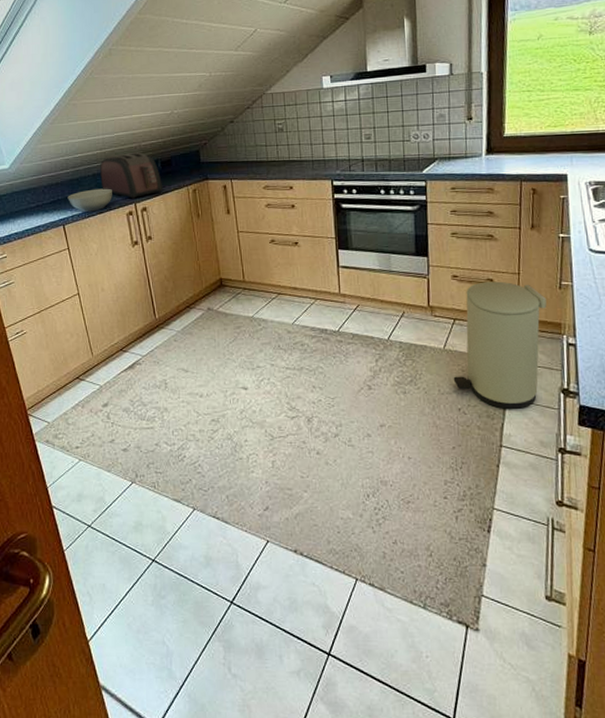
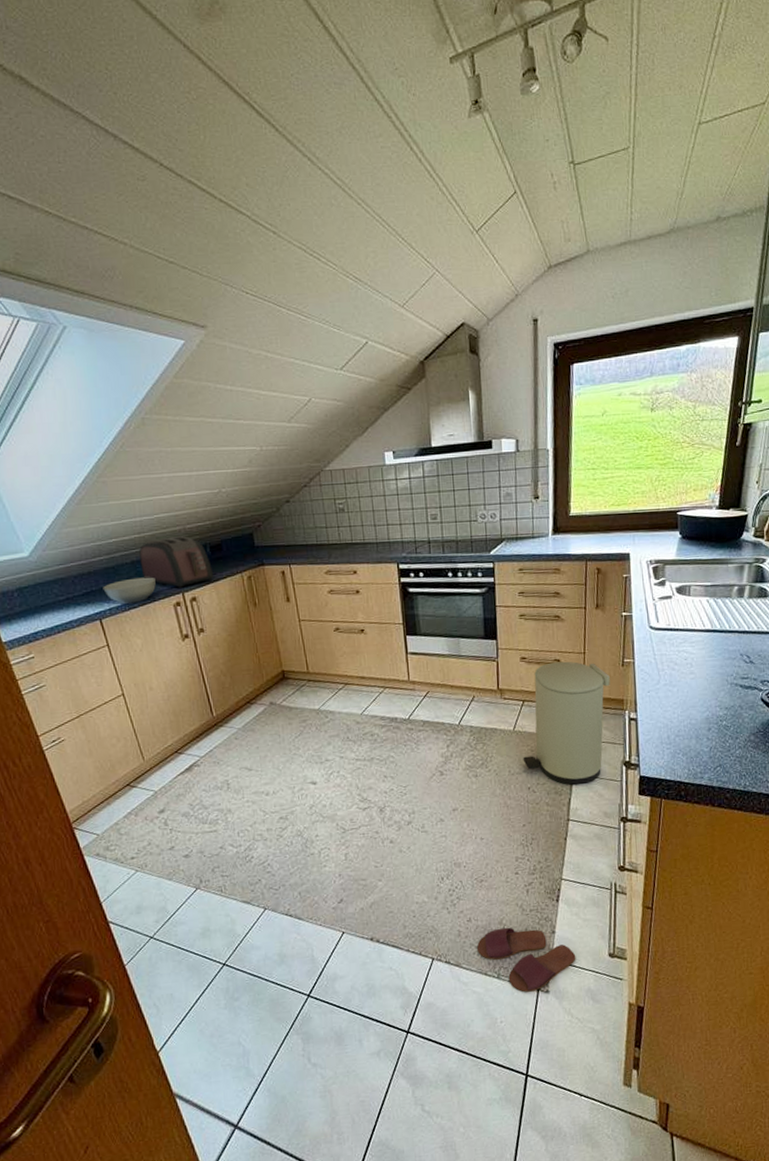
slippers: none [403,554,509,628] -> present [477,927,576,992]

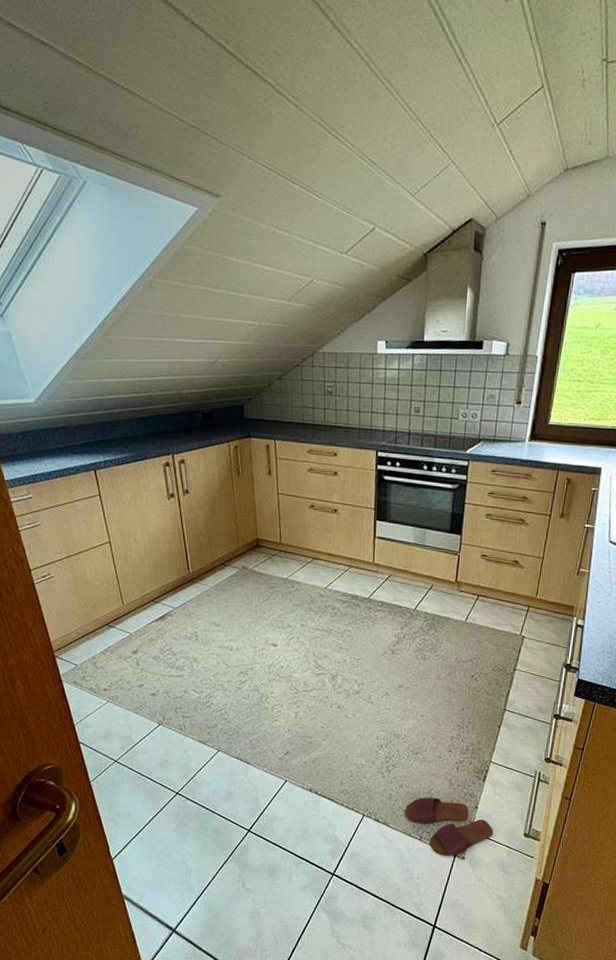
bowl: present [103,577,156,604] -> none [100,435,149,459]
toaster: present [139,536,214,589] -> none [136,399,203,451]
pedal bin: present [523,661,610,786] -> none [470,563,564,680]

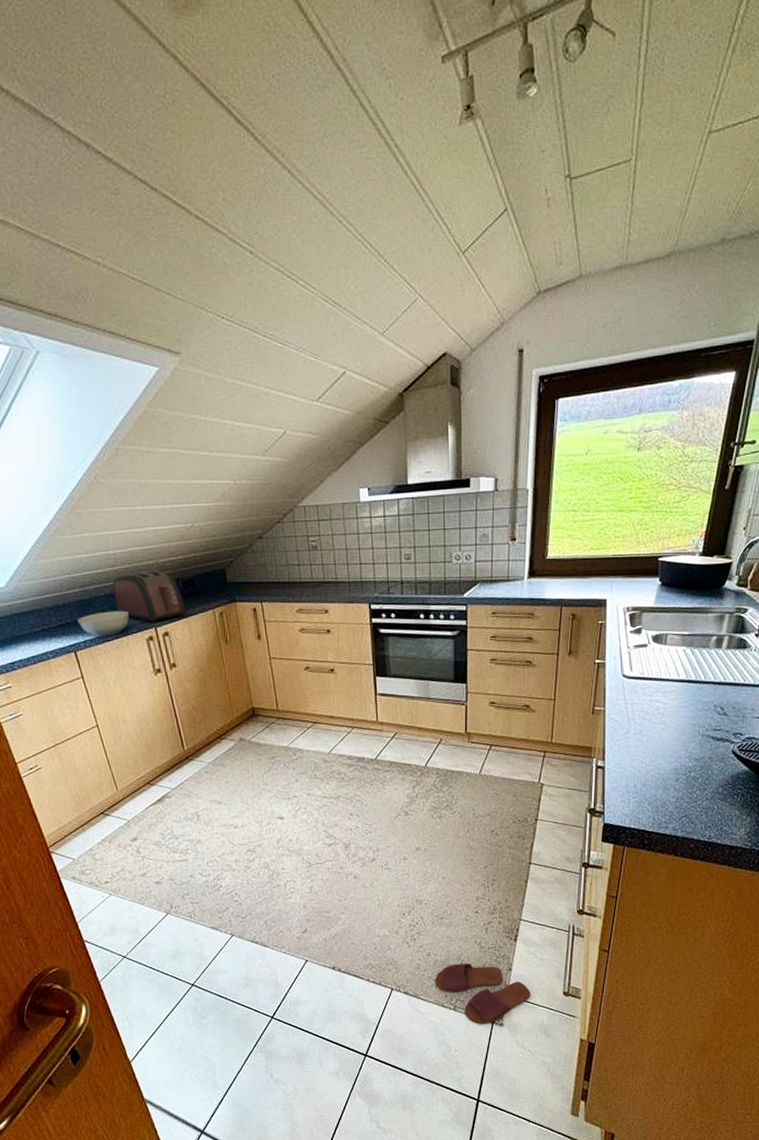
bowl: none [100,435,149,459] -> present [77,610,129,637]
toaster: none [136,399,203,451] -> present [113,570,187,624]

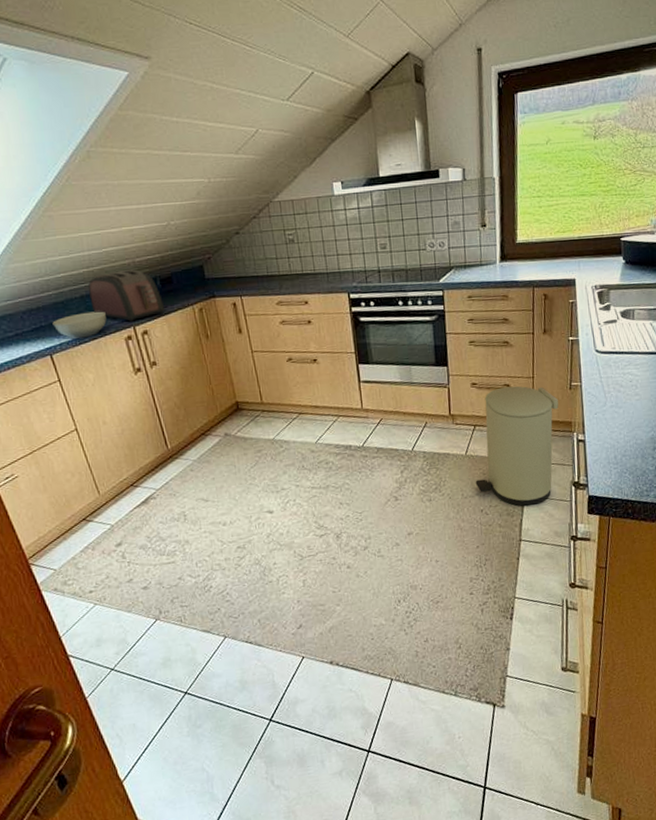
slippers: present [435,963,531,1024] -> none [434,646,530,708]
pedal bin: none [487,707,579,830] -> present [475,386,559,507]

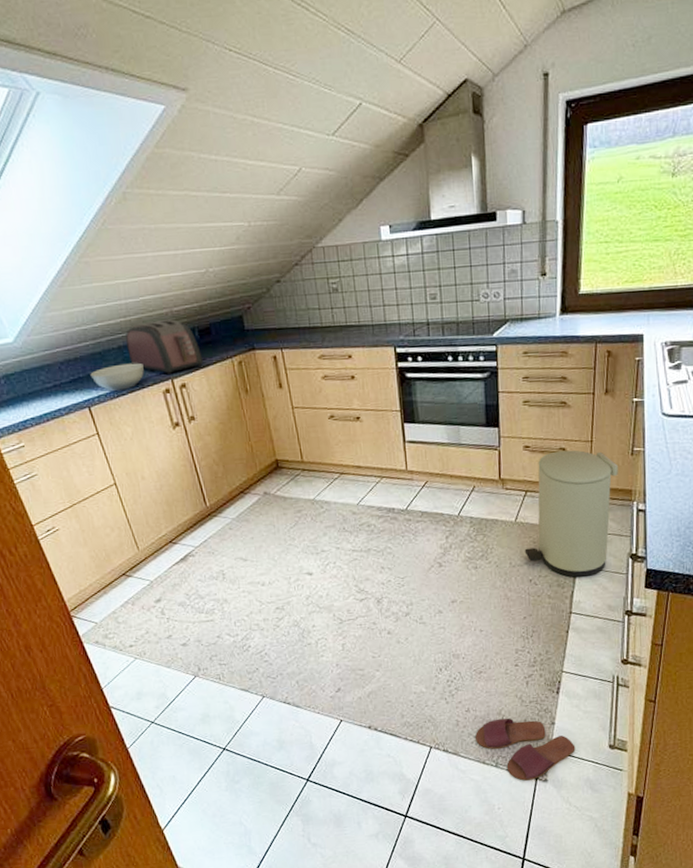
slippers: none [434,646,530,708] -> present [475,718,576,781]

